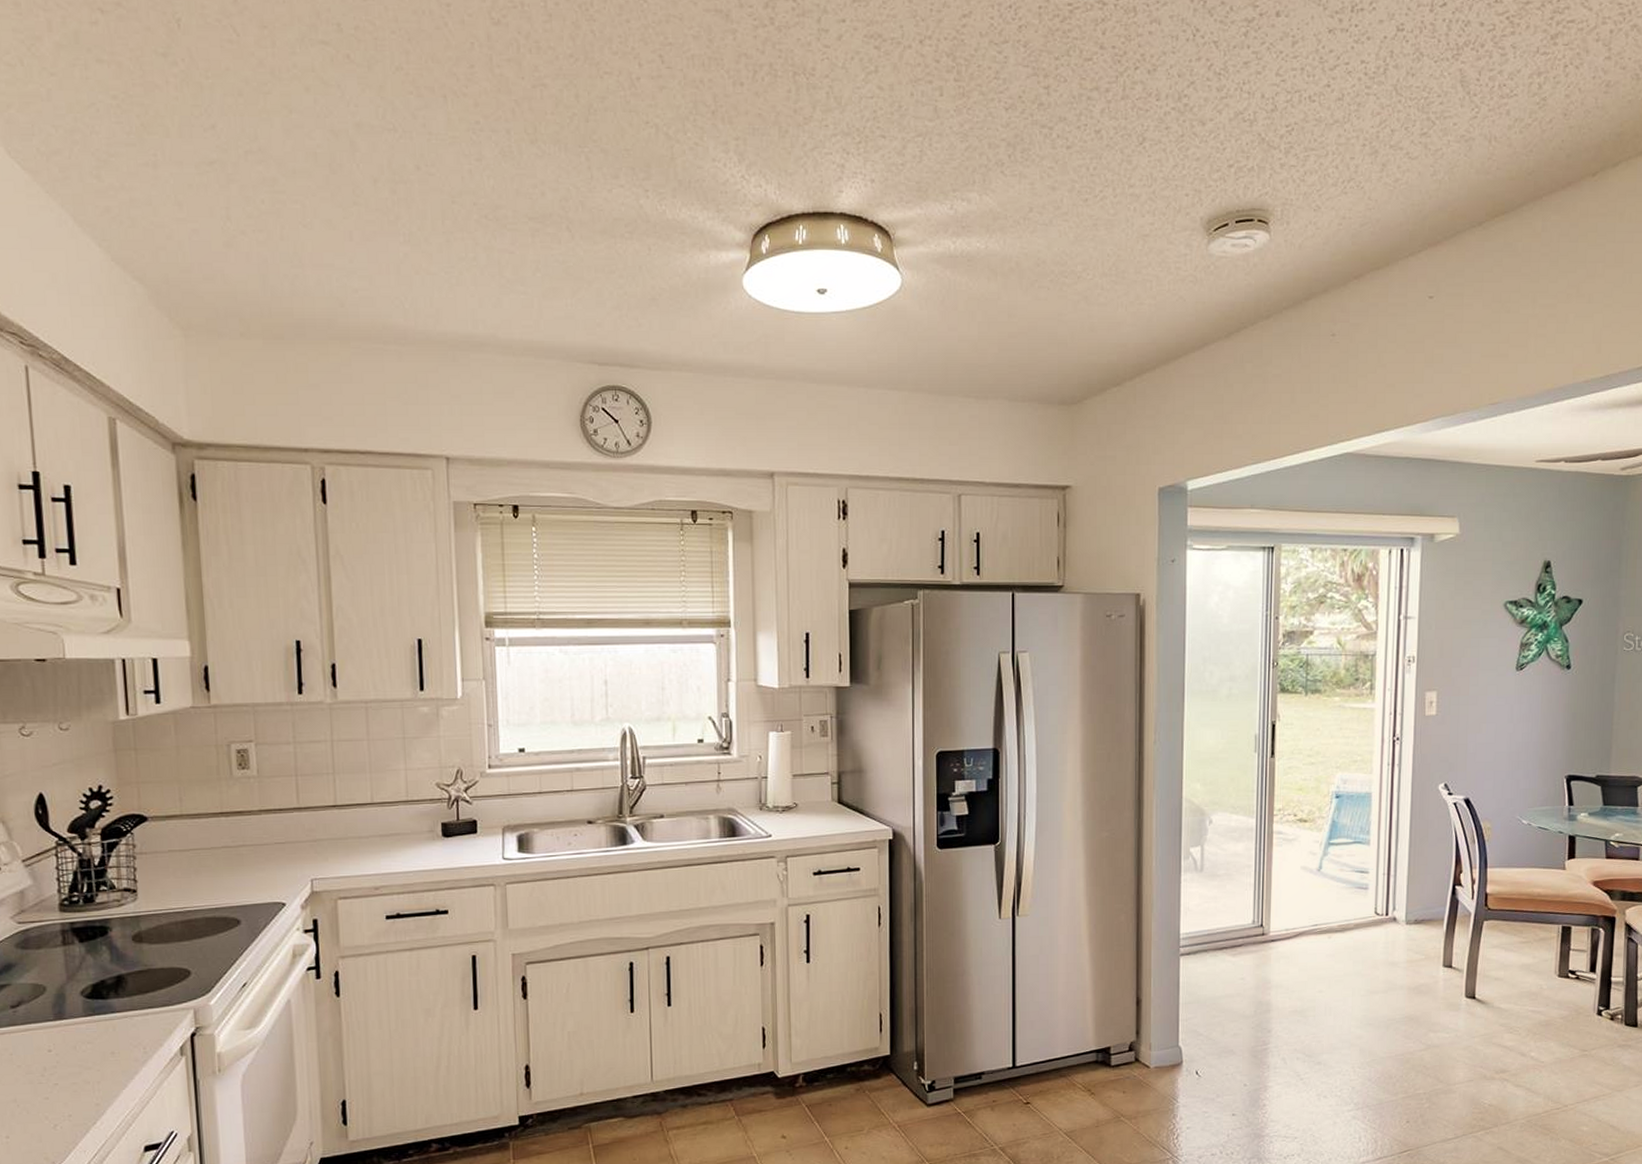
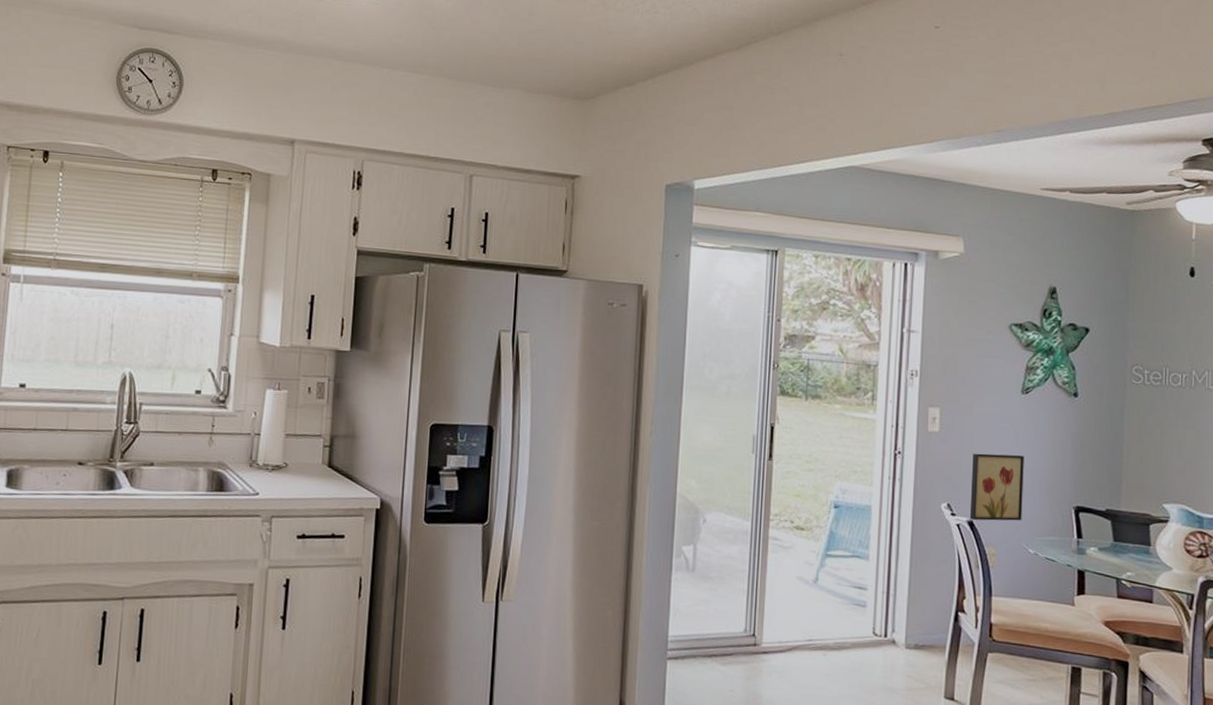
wall art: none [1466,730,1519,797] -> present [969,453,1024,521]

